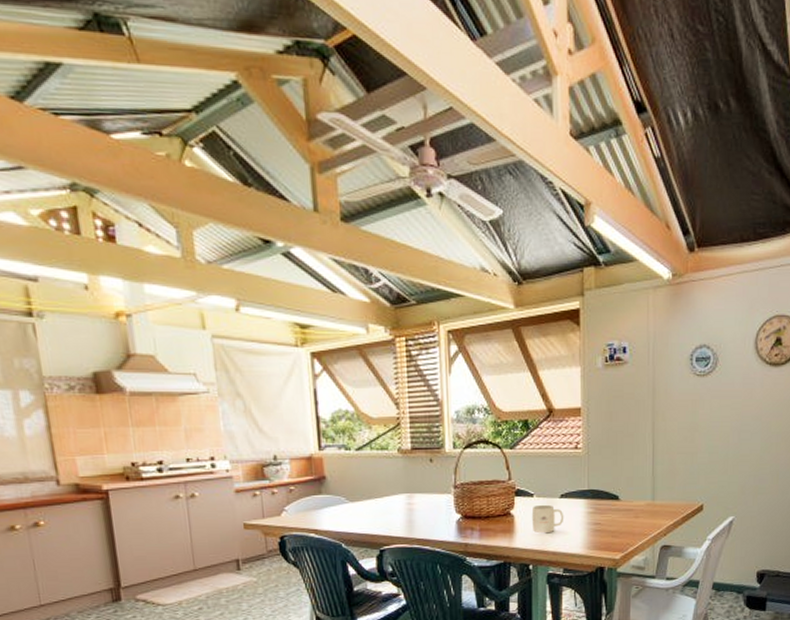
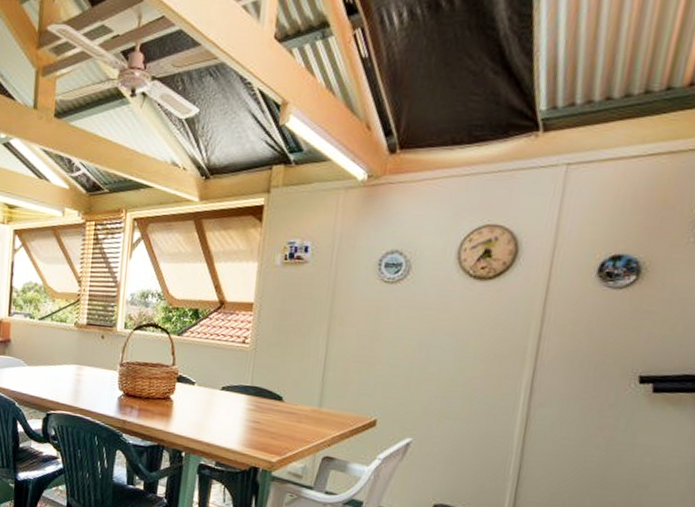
mug: present [531,504,564,534] -> none [190,394,223,424]

